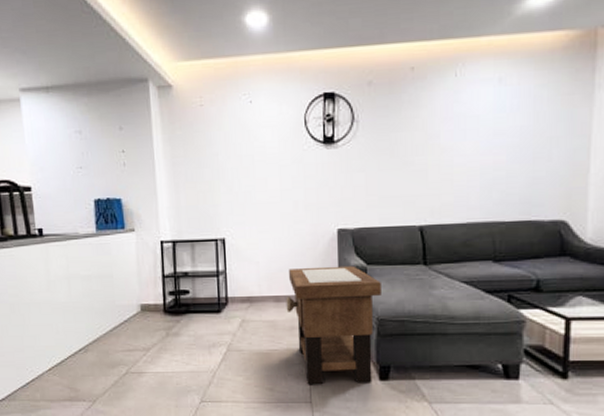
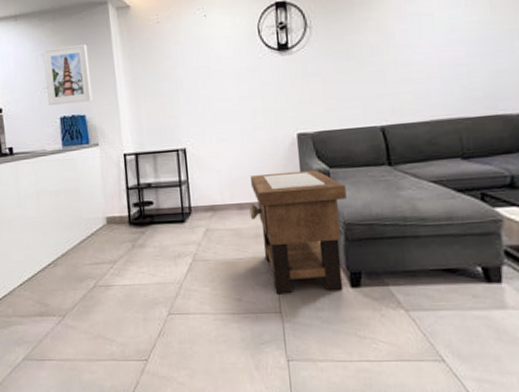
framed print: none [77,122,129,187] -> present [43,43,93,106]

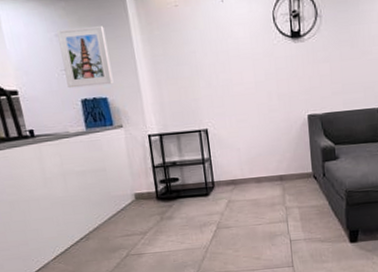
side table: present [249,169,346,295] -> none [266,146,348,252]

